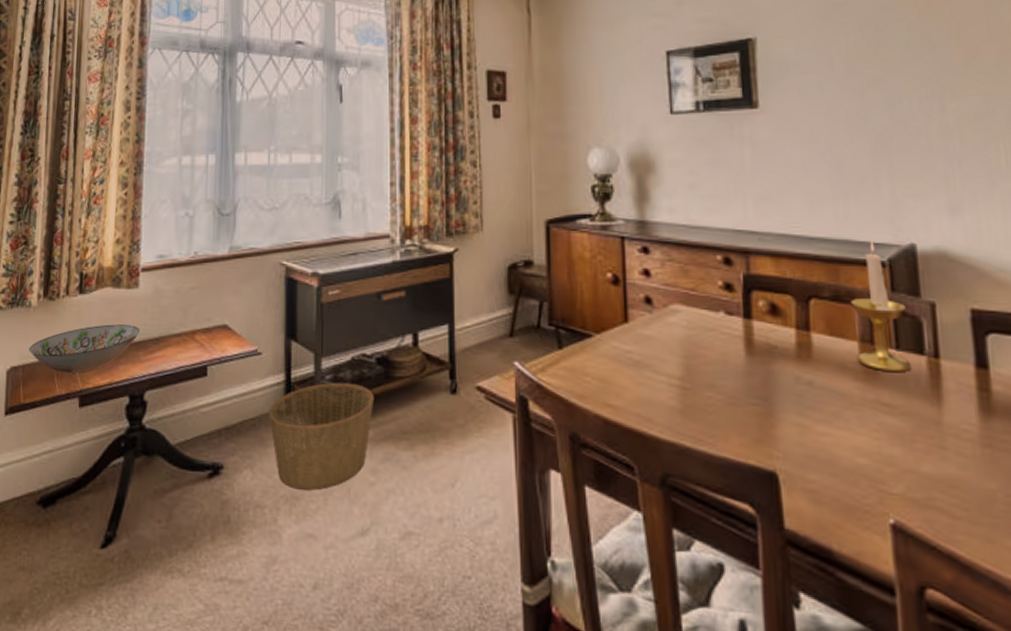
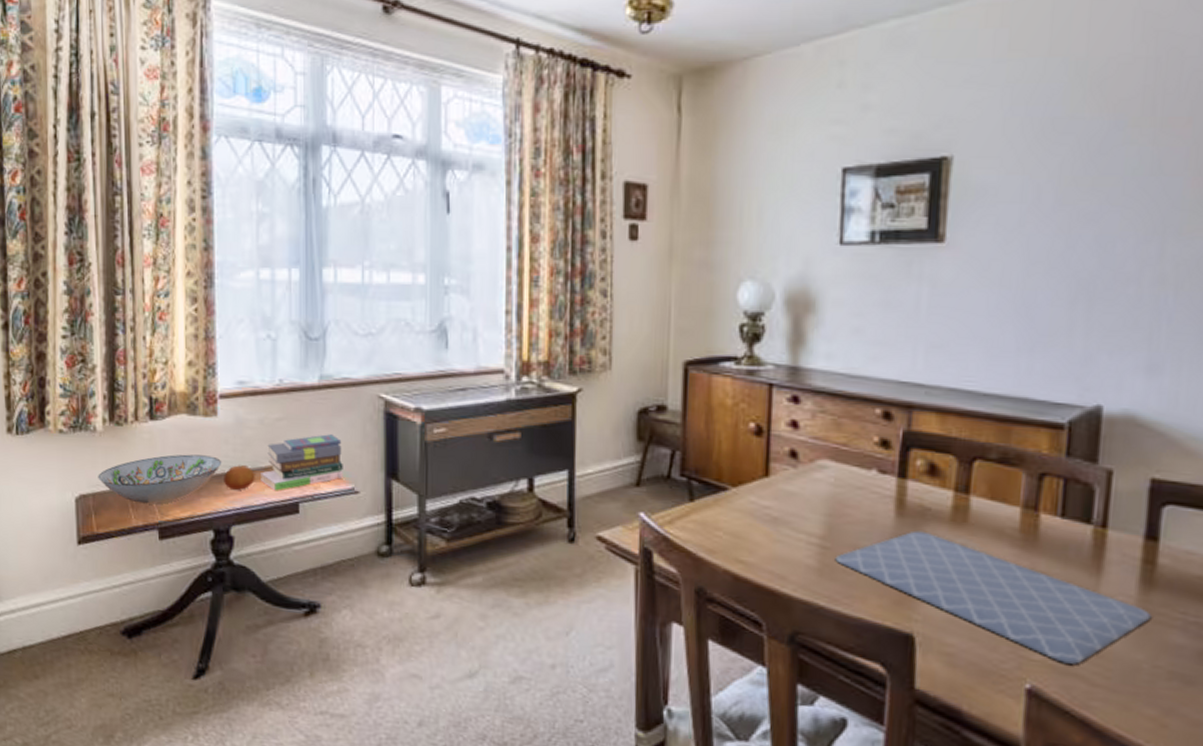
fruit: none [141,332,169,356] -> present [224,465,255,490]
books: none [174,300,248,356] -> present [261,434,343,491]
basket: present [269,382,374,490] -> none [369,525,484,633]
placemat: none [695,368,996,497] -> present [835,530,1151,664]
candlestick: present [850,238,911,373] -> none [1016,397,1079,541]

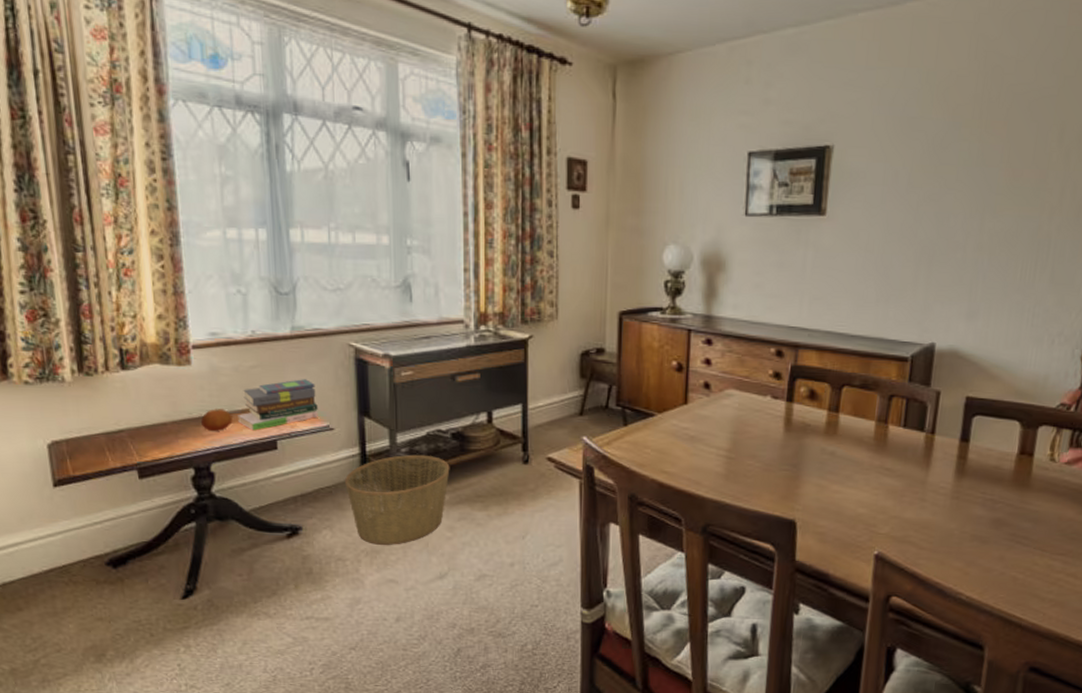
decorative bowl: present [98,454,222,505] -> none [70,400,199,447]
basket: none [369,525,484,633] -> present [345,454,450,545]
placemat: present [835,530,1151,664] -> none [738,442,962,534]

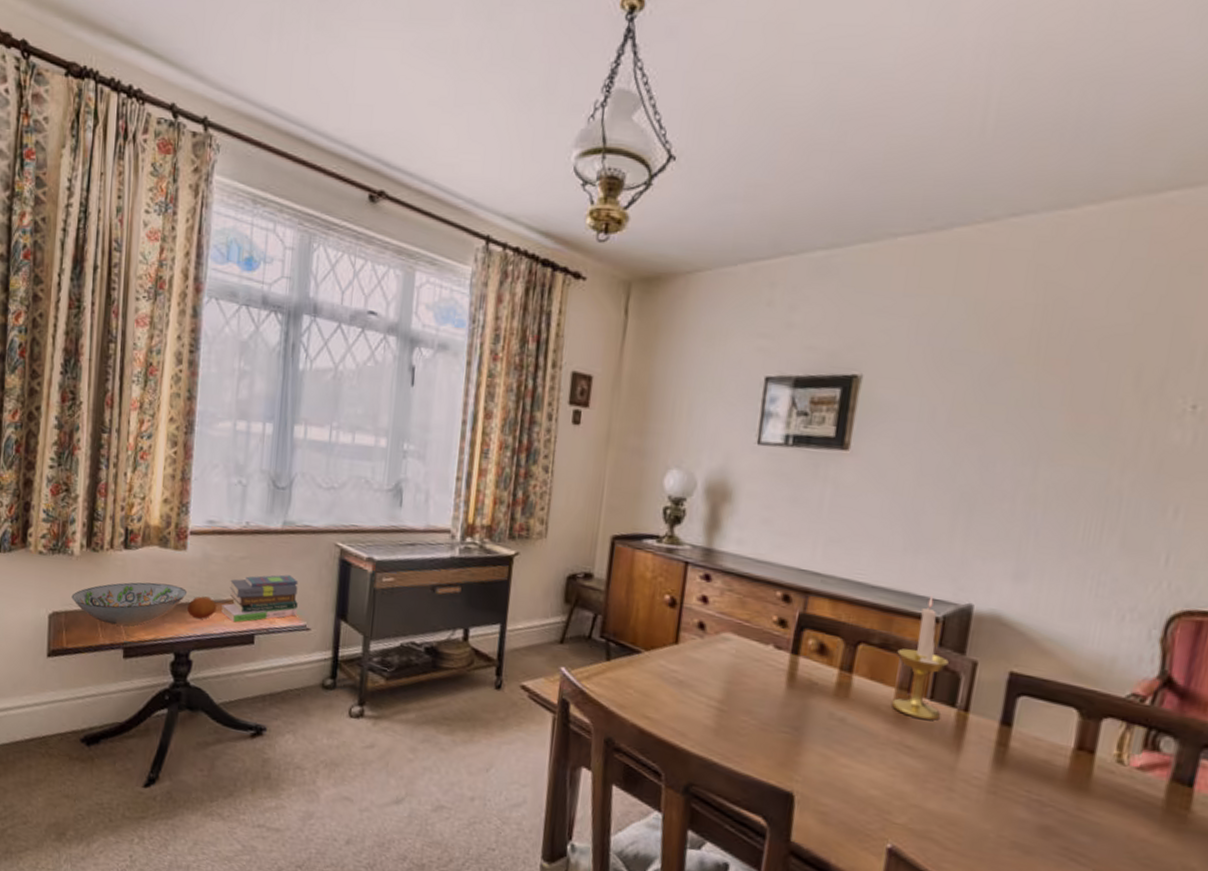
decorative bowl: none [70,400,199,447] -> present [71,582,188,627]
basket: present [345,454,450,545] -> none [314,664,420,760]
candlestick: none [872,337,917,445] -> present [891,594,949,721]

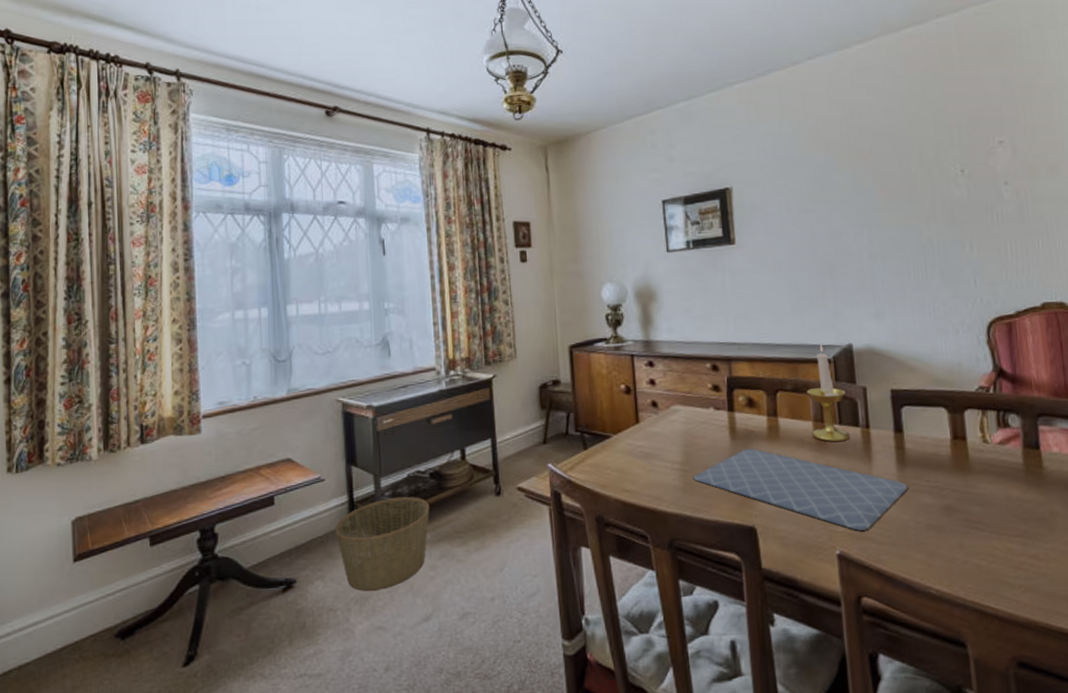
decorative bowl: present [71,582,188,627] -> none [93,467,206,517]
fruit: present [187,596,217,619] -> none [208,471,235,493]
books: present [221,574,299,623] -> none [240,436,311,489]
basket: none [314,664,420,760] -> present [335,496,430,591]
placemat: none [730,701,1001,830] -> present [693,448,908,531]

